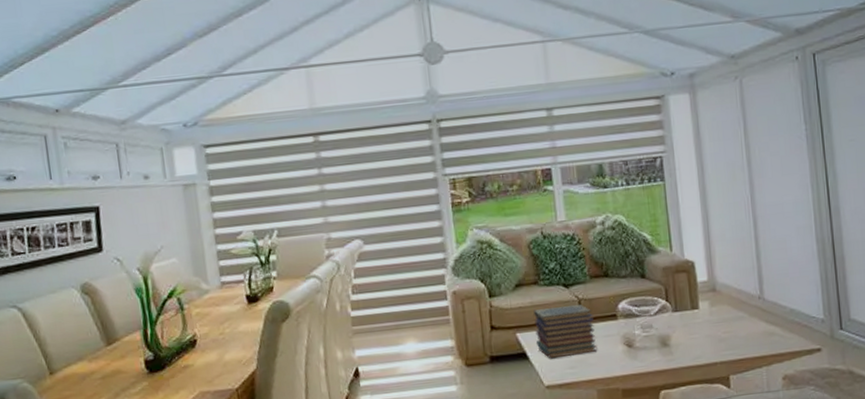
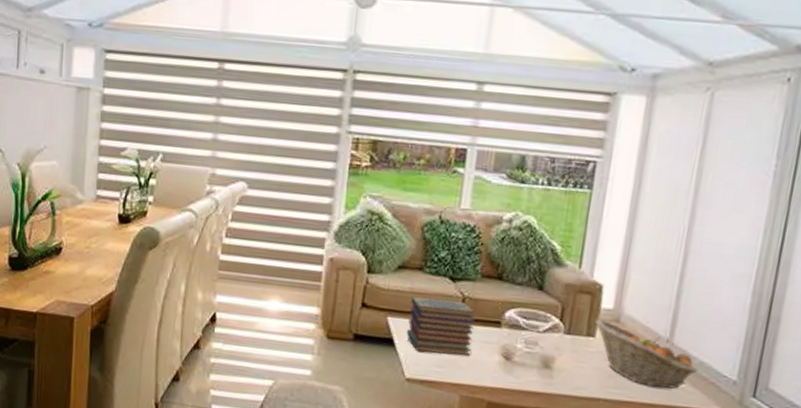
fruit basket: none [695,292,791,341] -> present [595,319,699,390]

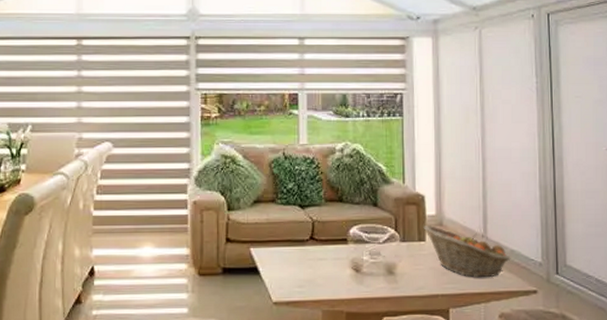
book stack: present [407,297,475,356] -> none [269,225,326,276]

